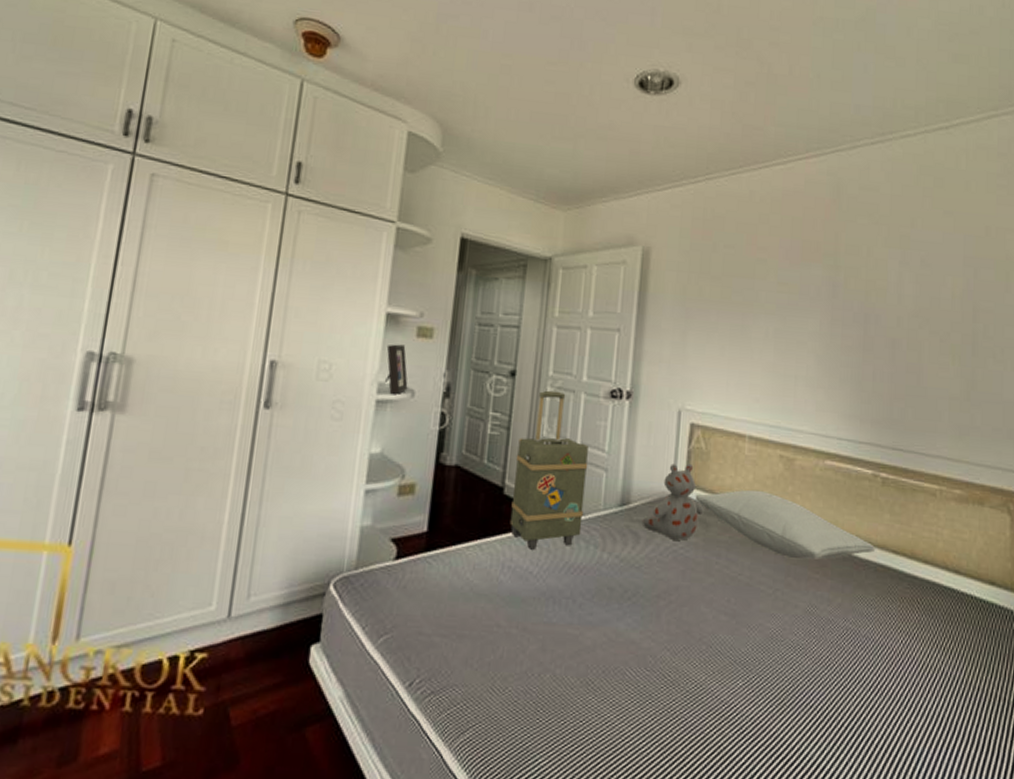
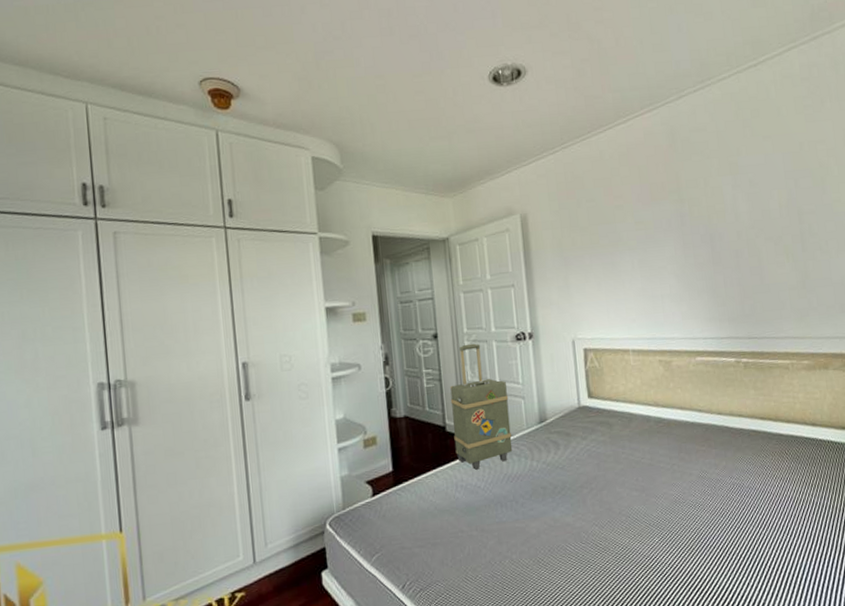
picture frame: present [384,344,408,394] -> none [331,330,355,370]
stuffed bear: present [642,463,704,541] -> none [558,380,606,442]
pillow: present [695,489,876,560] -> none [597,390,747,439]

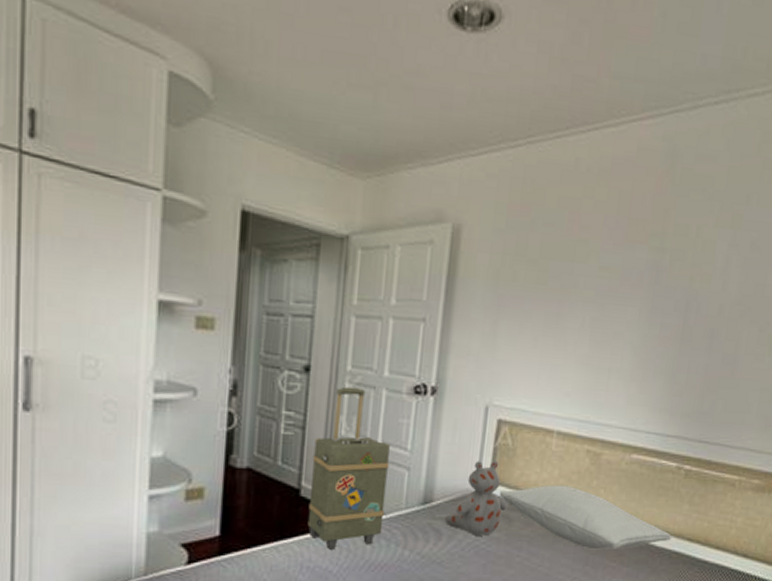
stuffed bear: none [558,380,606,442] -> present [444,460,508,536]
pillow: none [597,390,747,439] -> present [499,484,672,550]

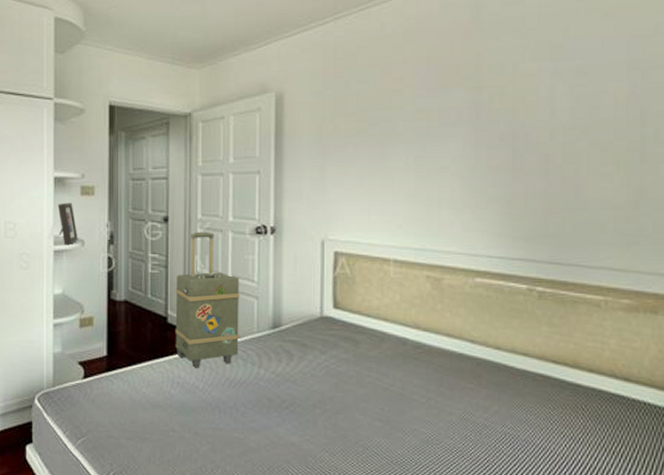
picture frame: none [161,336,189,393] -> present [57,203,78,244]
stuffed bear: present [444,460,508,536] -> none [294,288,353,357]
pillow: present [499,484,672,550] -> none [343,309,534,371]

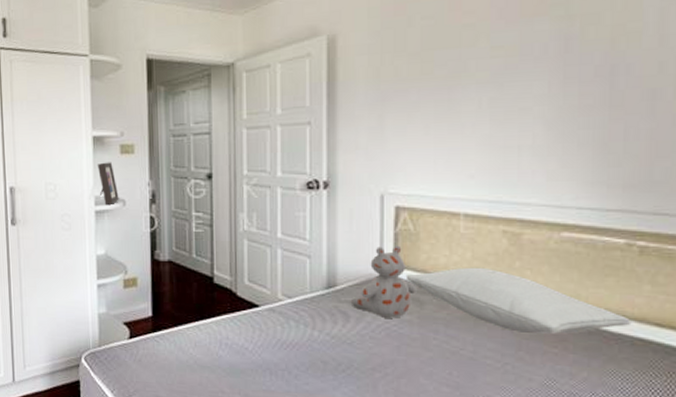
suitcase: present [175,231,240,368] -> none [221,188,291,329]
stuffed bear: none [294,288,353,357] -> present [350,245,417,318]
pillow: none [343,309,534,371] -> present [405,267,632,334]

